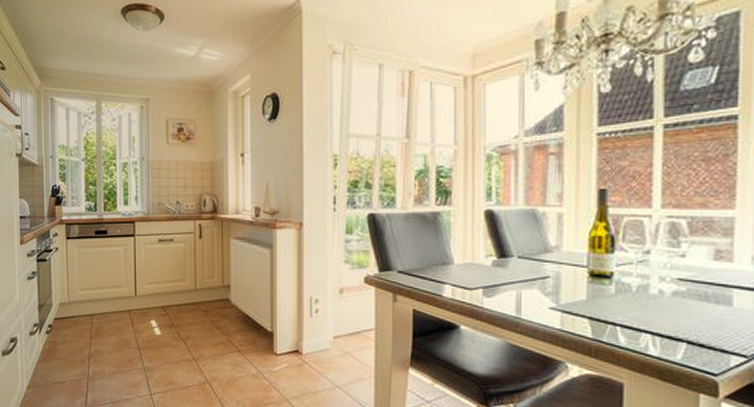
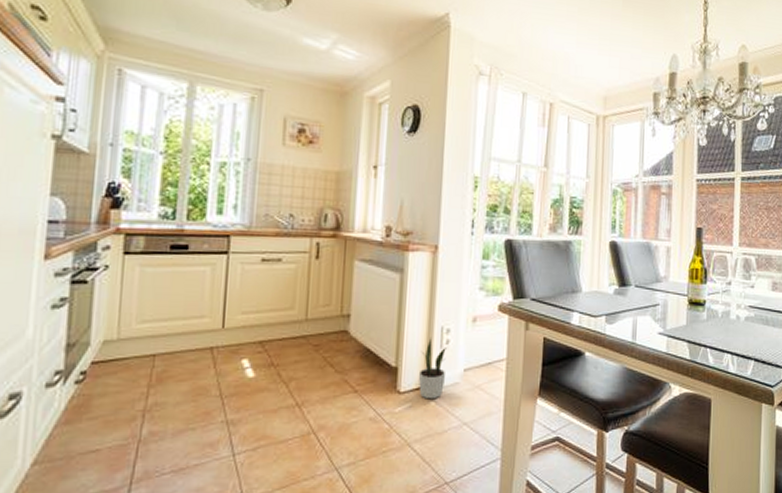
potted plant: none [291,307,316,362] -> present [418,338,446,400]

